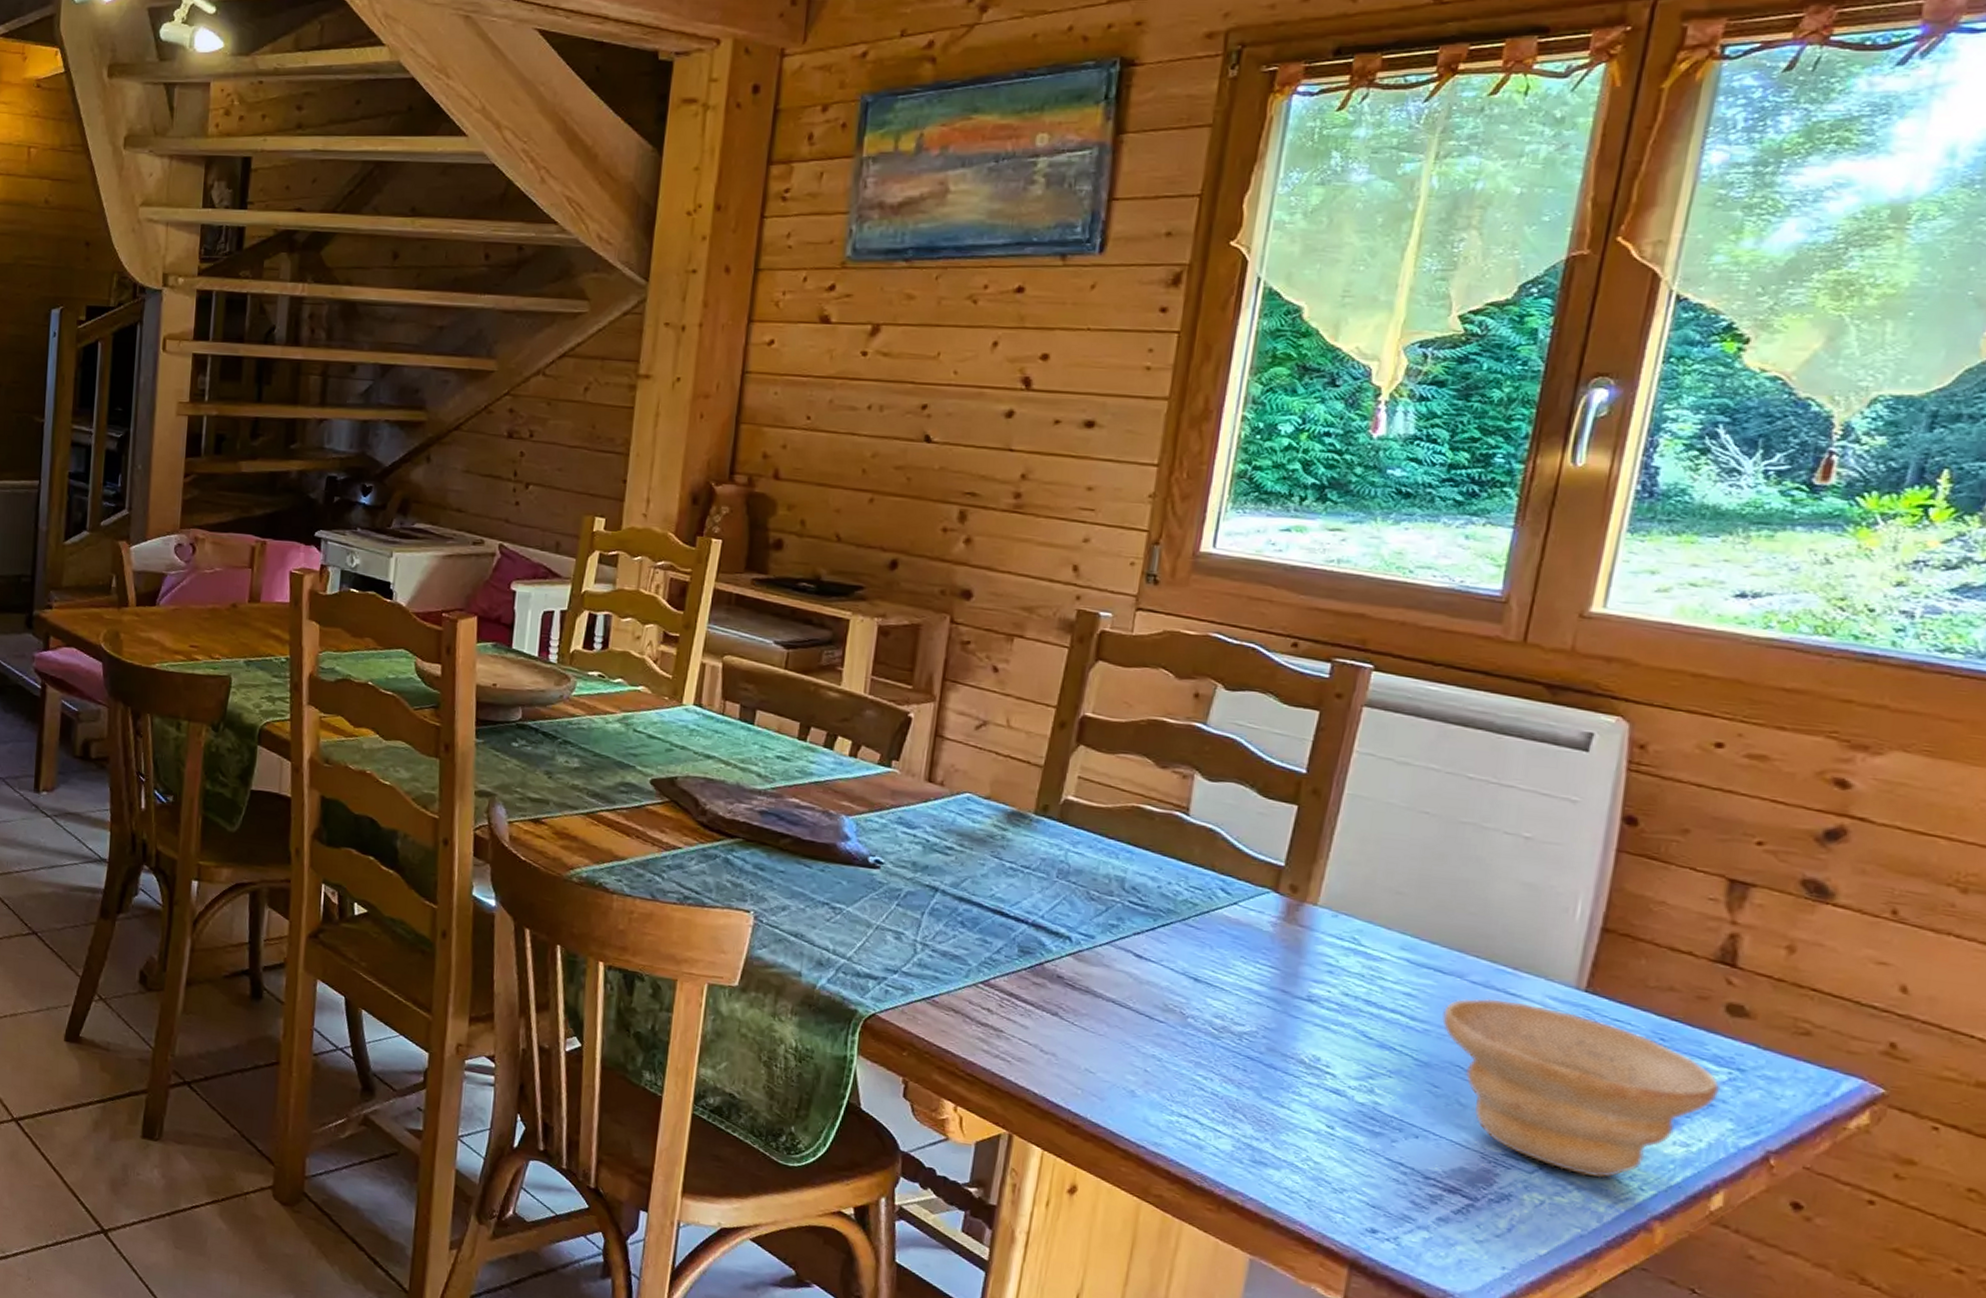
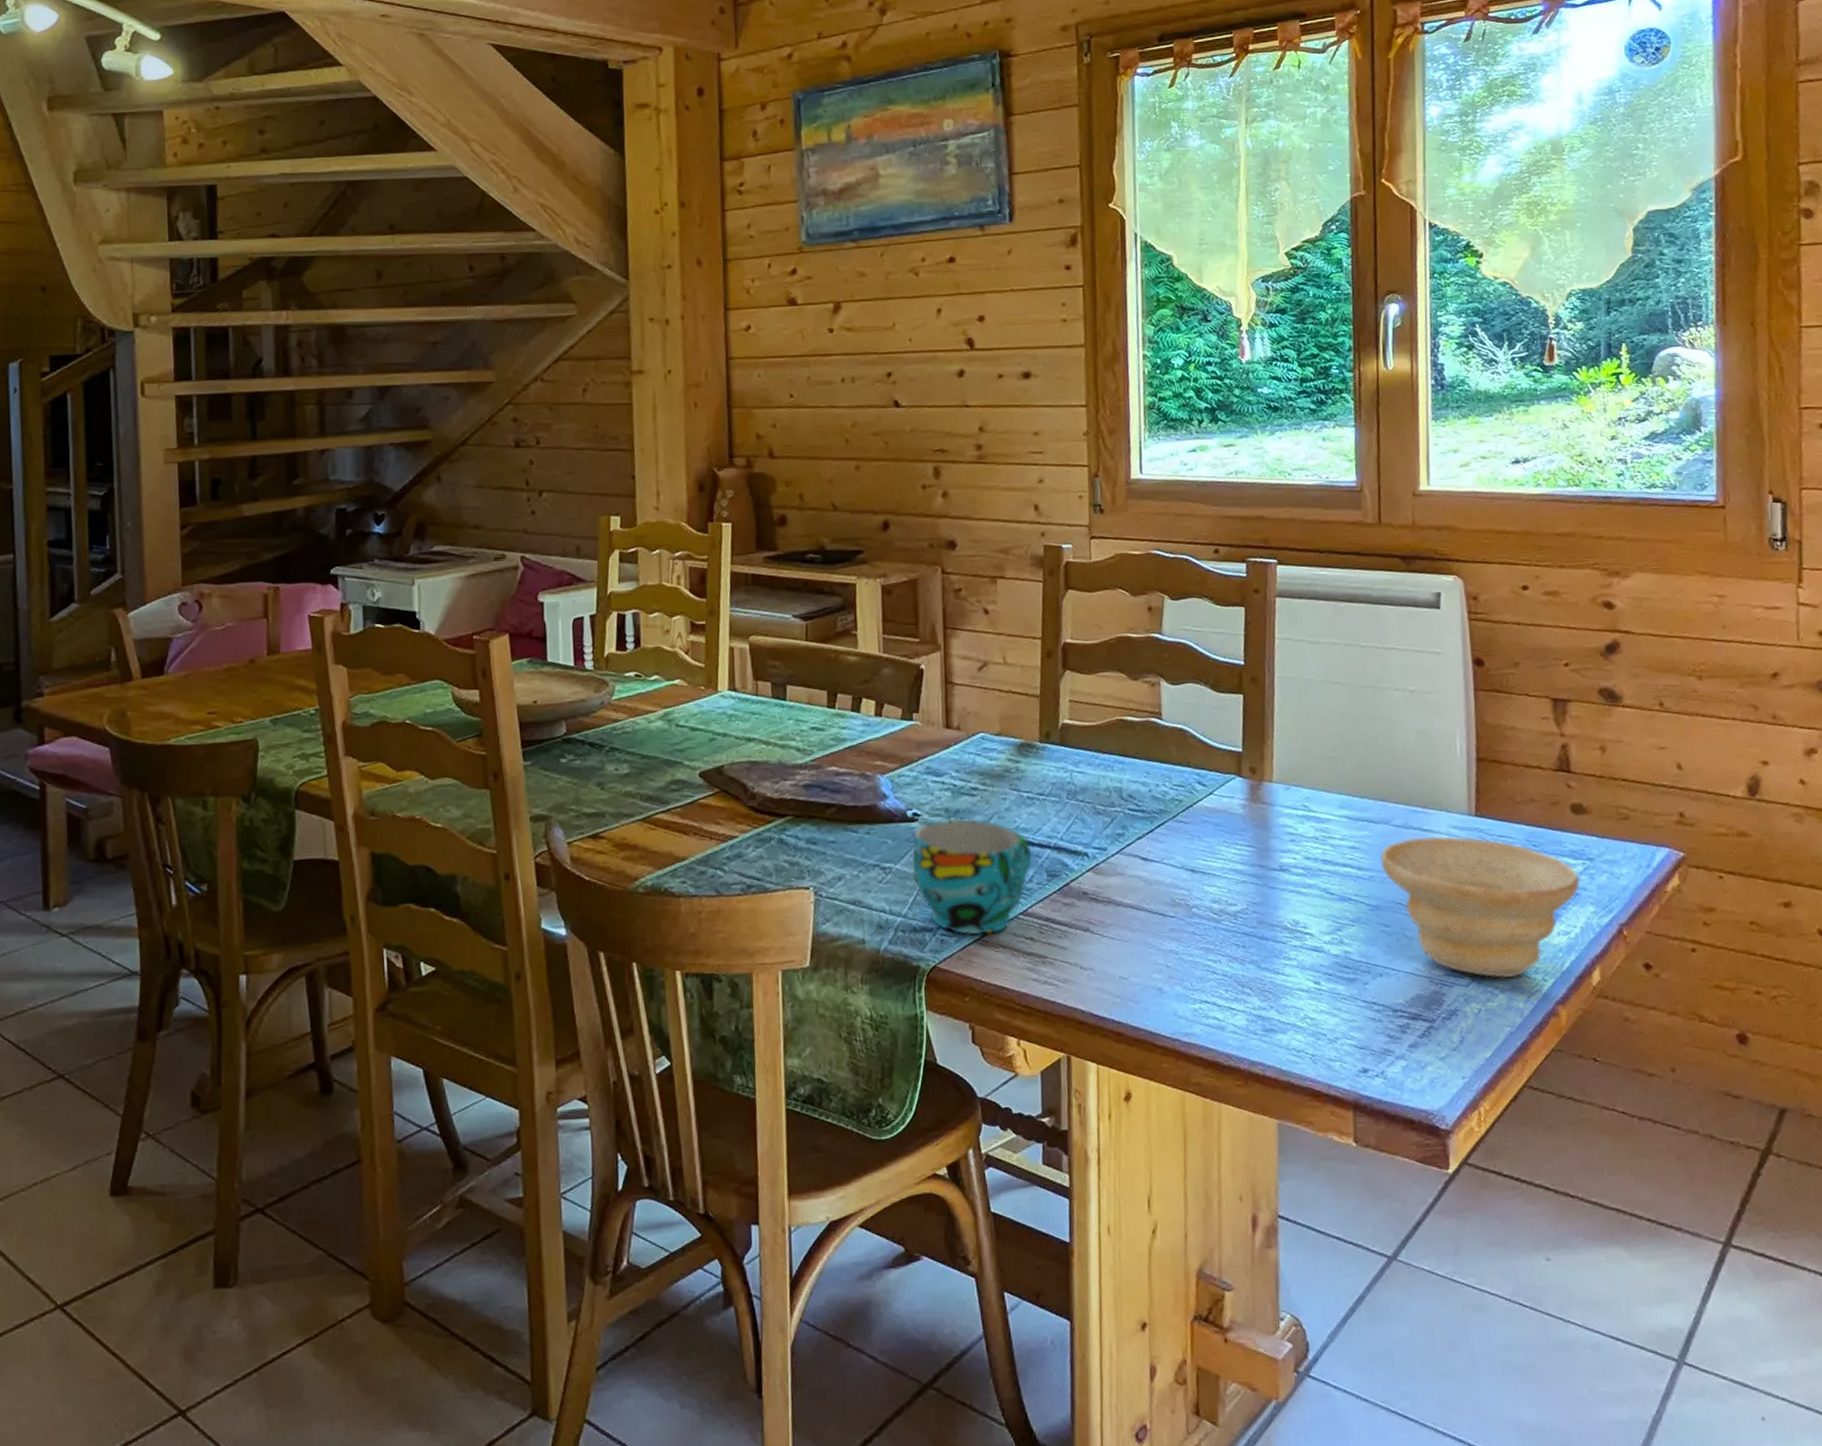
cup: none [865,871,1006,996] -> present [911,818,1033,936]

